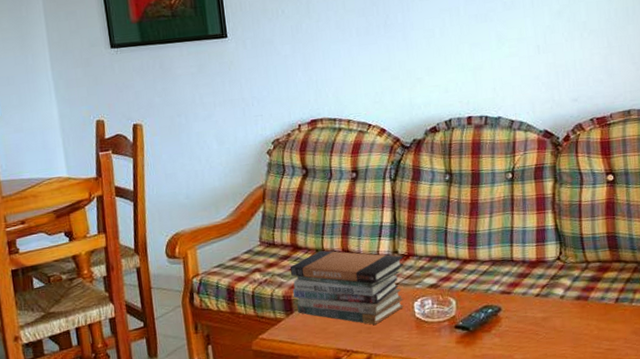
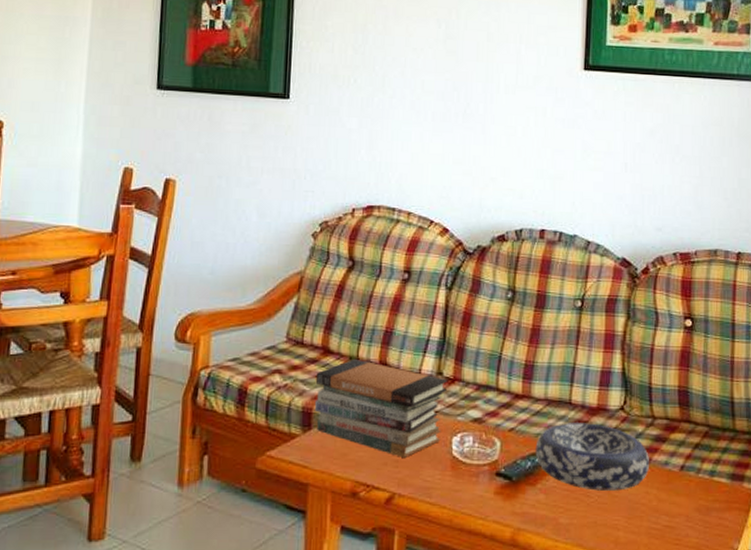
decorative bowl: none [486,274,589,329] -> present [535,423,650,491]

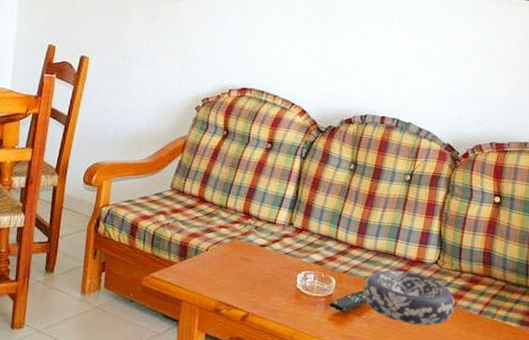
book stack: present [314,358,448,457] -> none [189,207,298,286]

